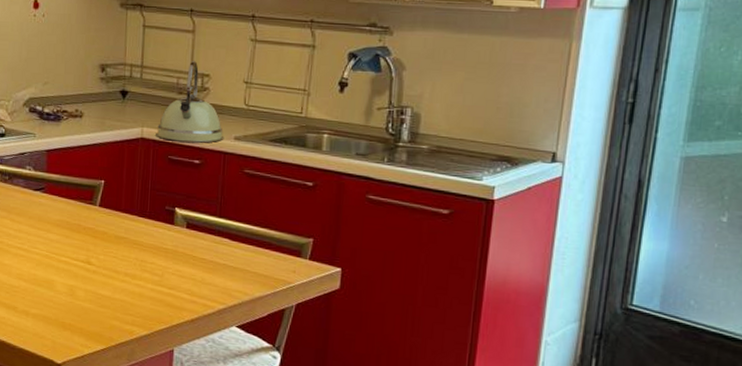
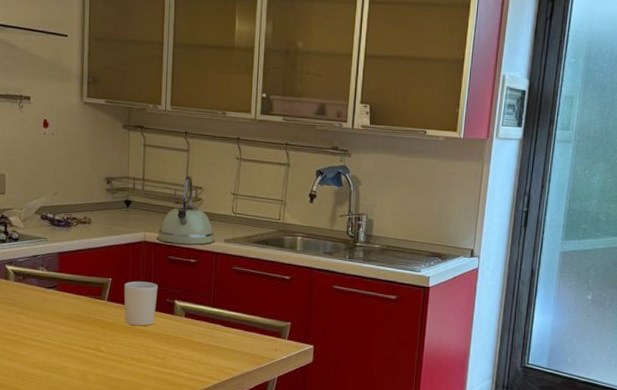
mug: none [117,184,156,237] -> present [124,281,158,326]

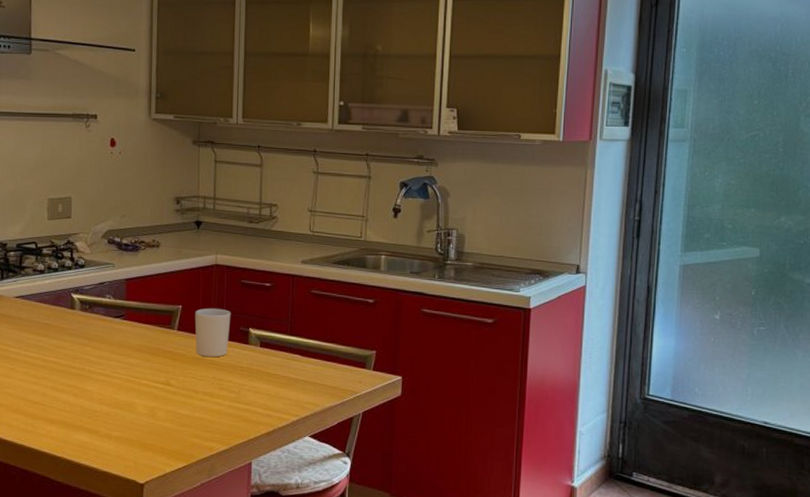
kettle: present [157,175,216,245] -> none [229,192,292,267]

